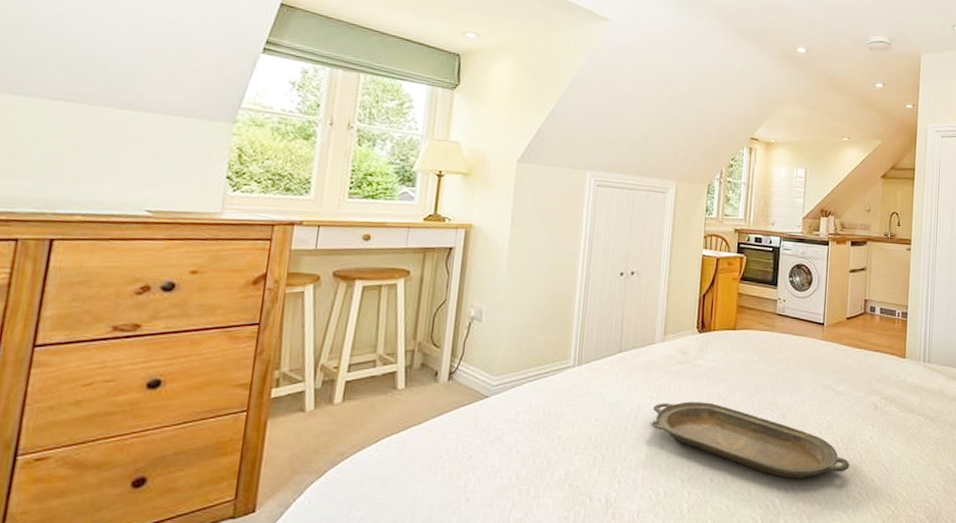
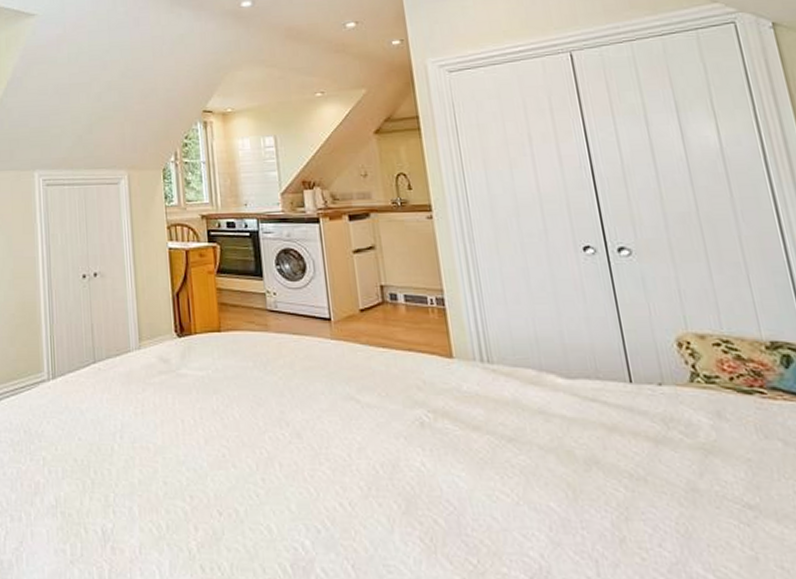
serving tray: present [651,402,850,479] -> none [138,418,400,516]

